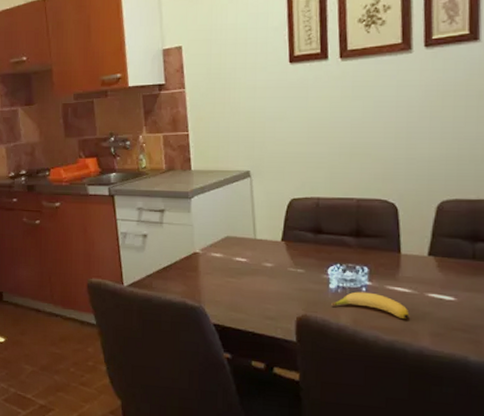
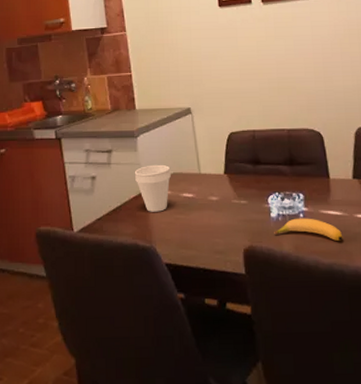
cup: none [186,227,224,274] -> present [134,164,171,212]

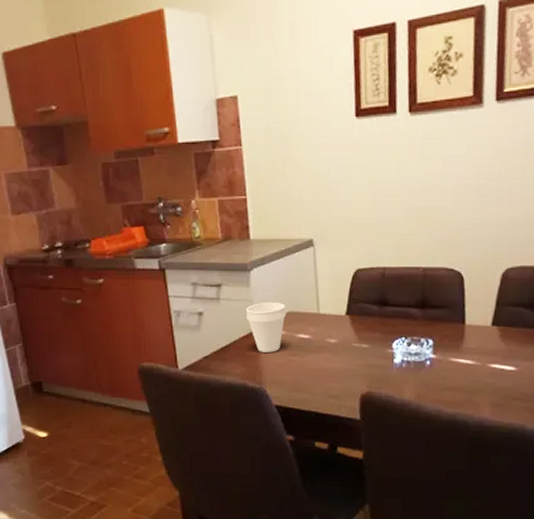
banana: present [274,218,343,241] -> none [395,365,472,391]

